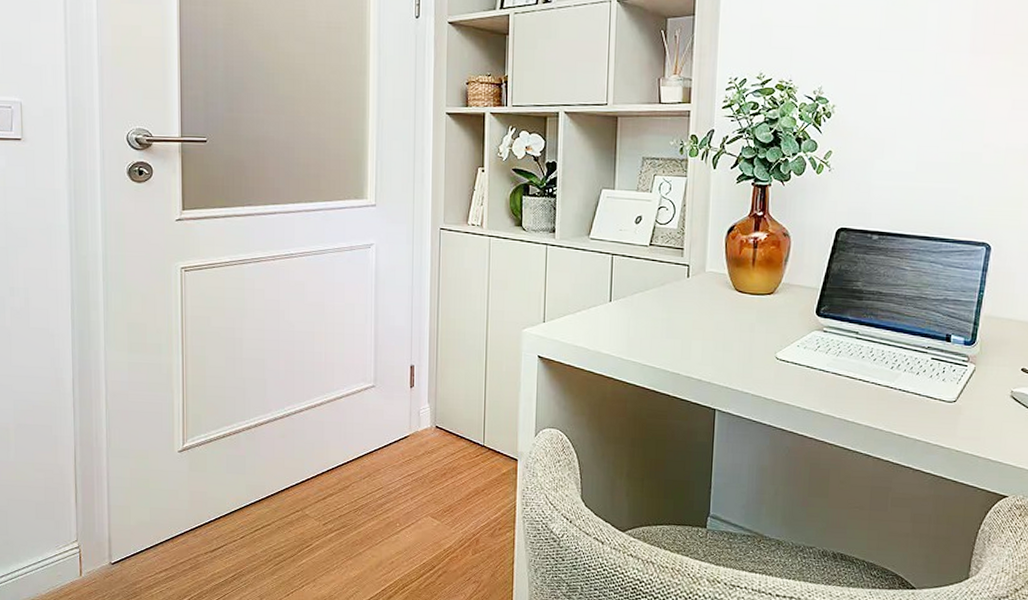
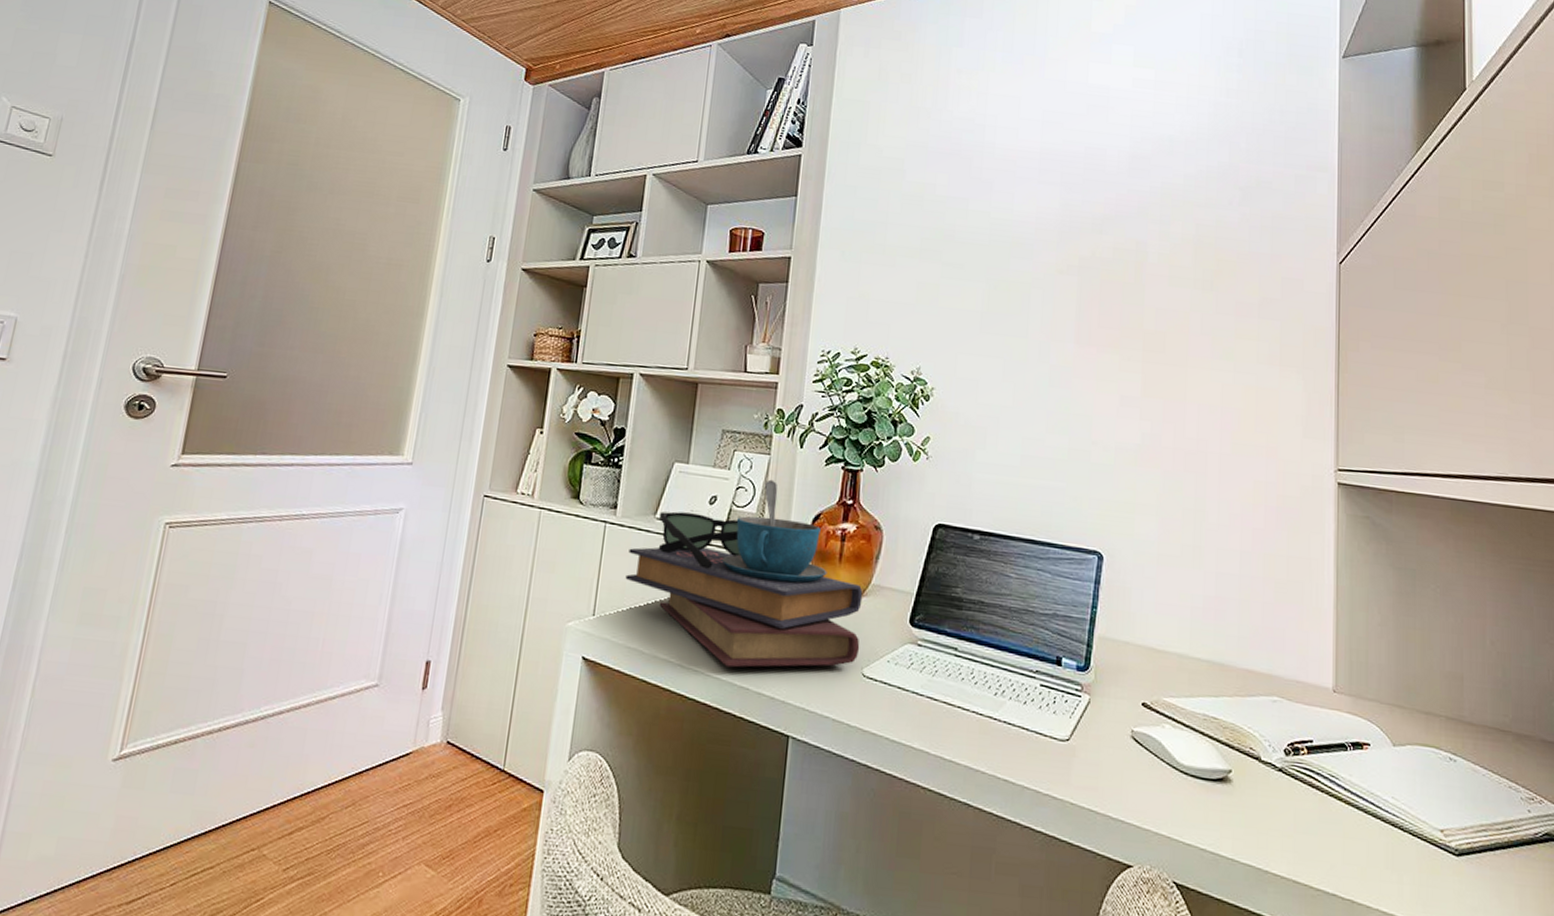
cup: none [568,198,775,358] -> present [625,479,863,668]

